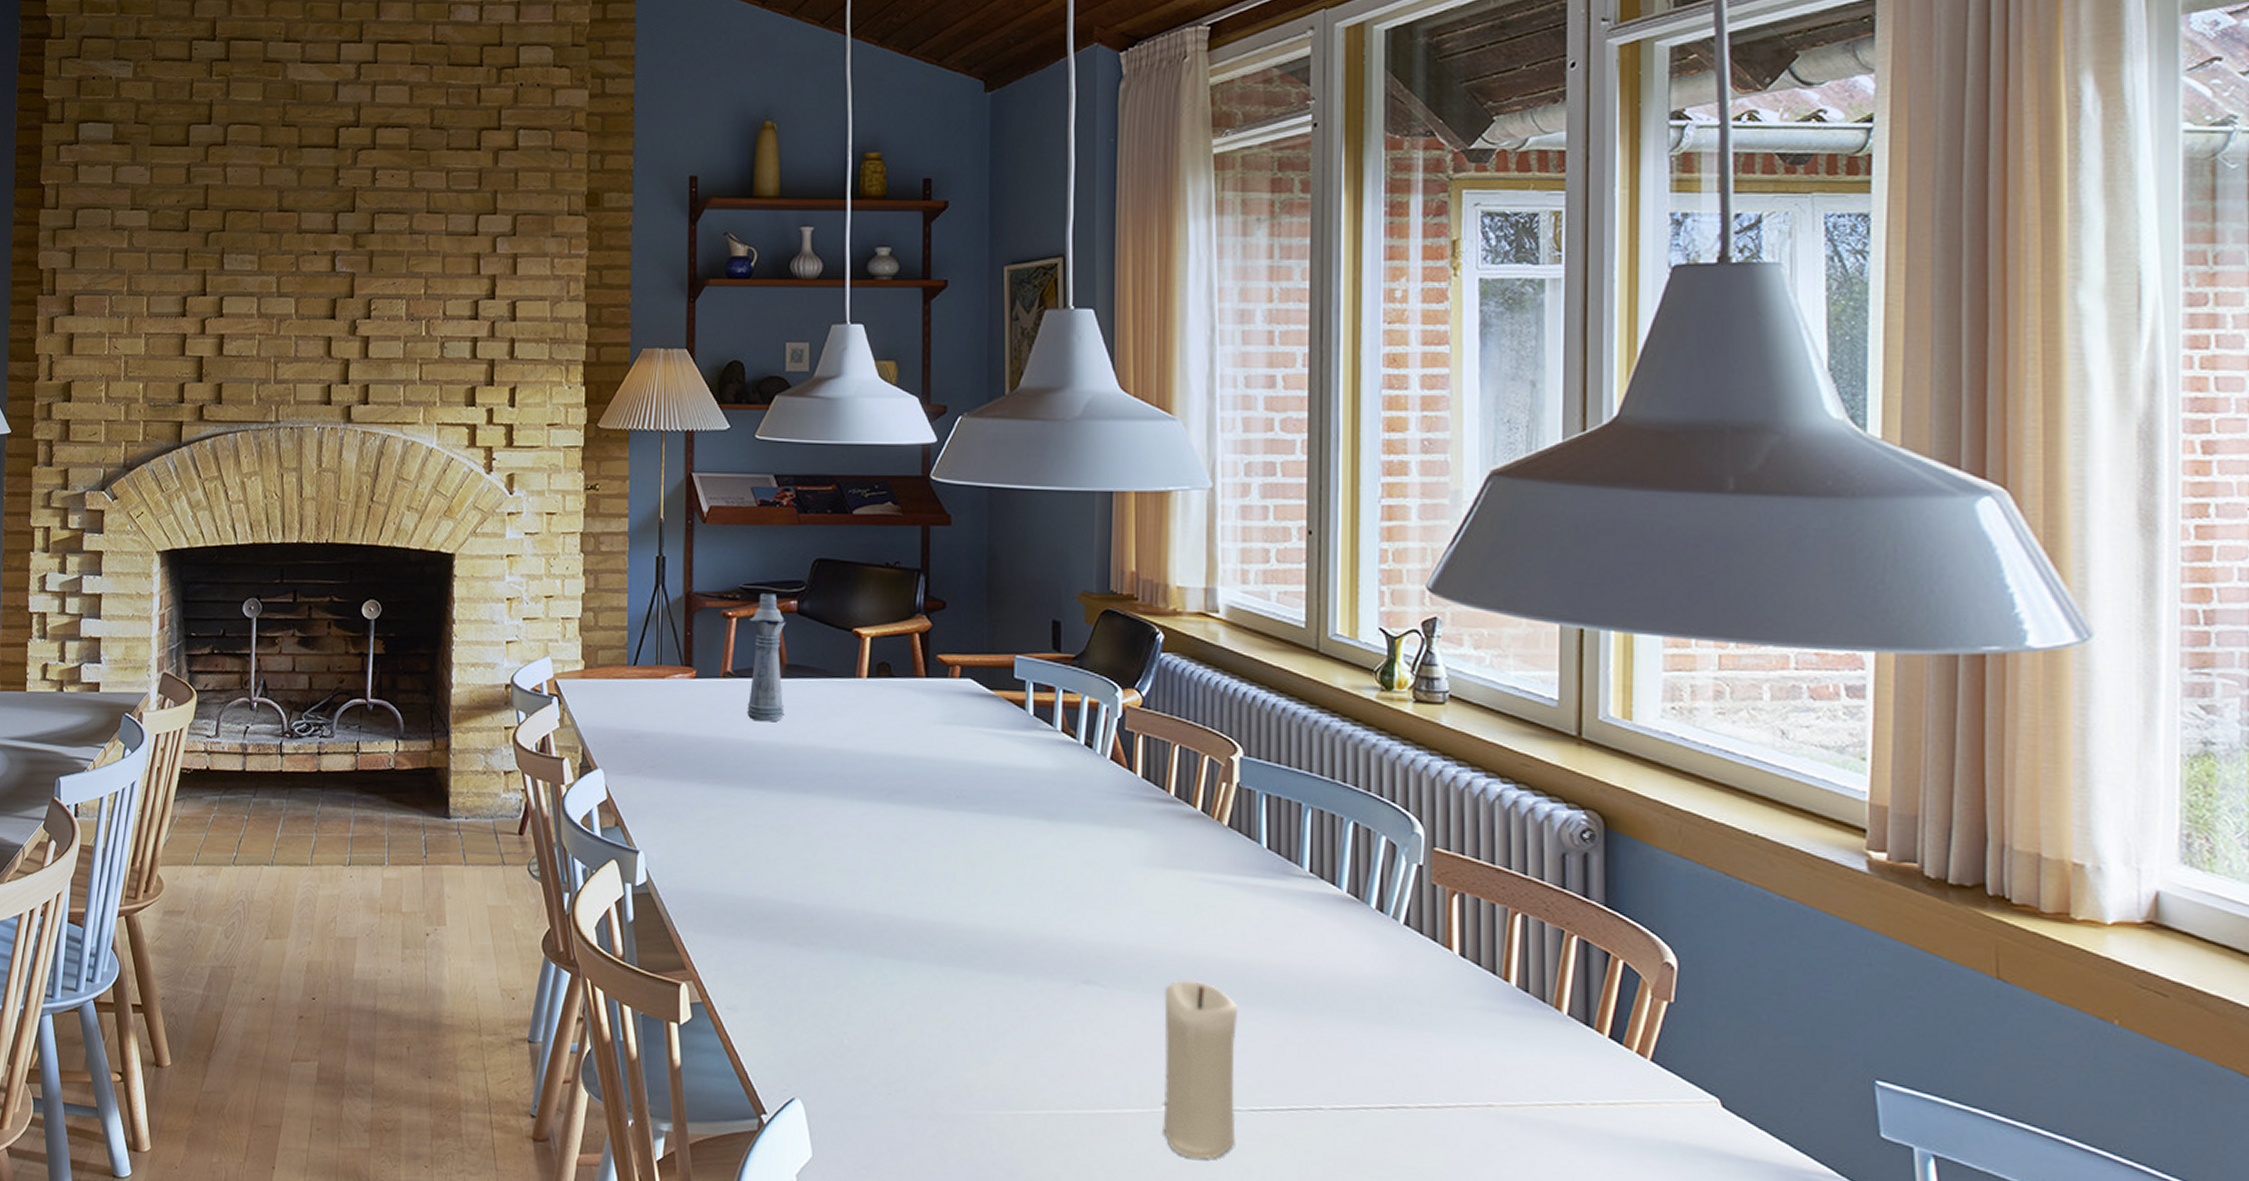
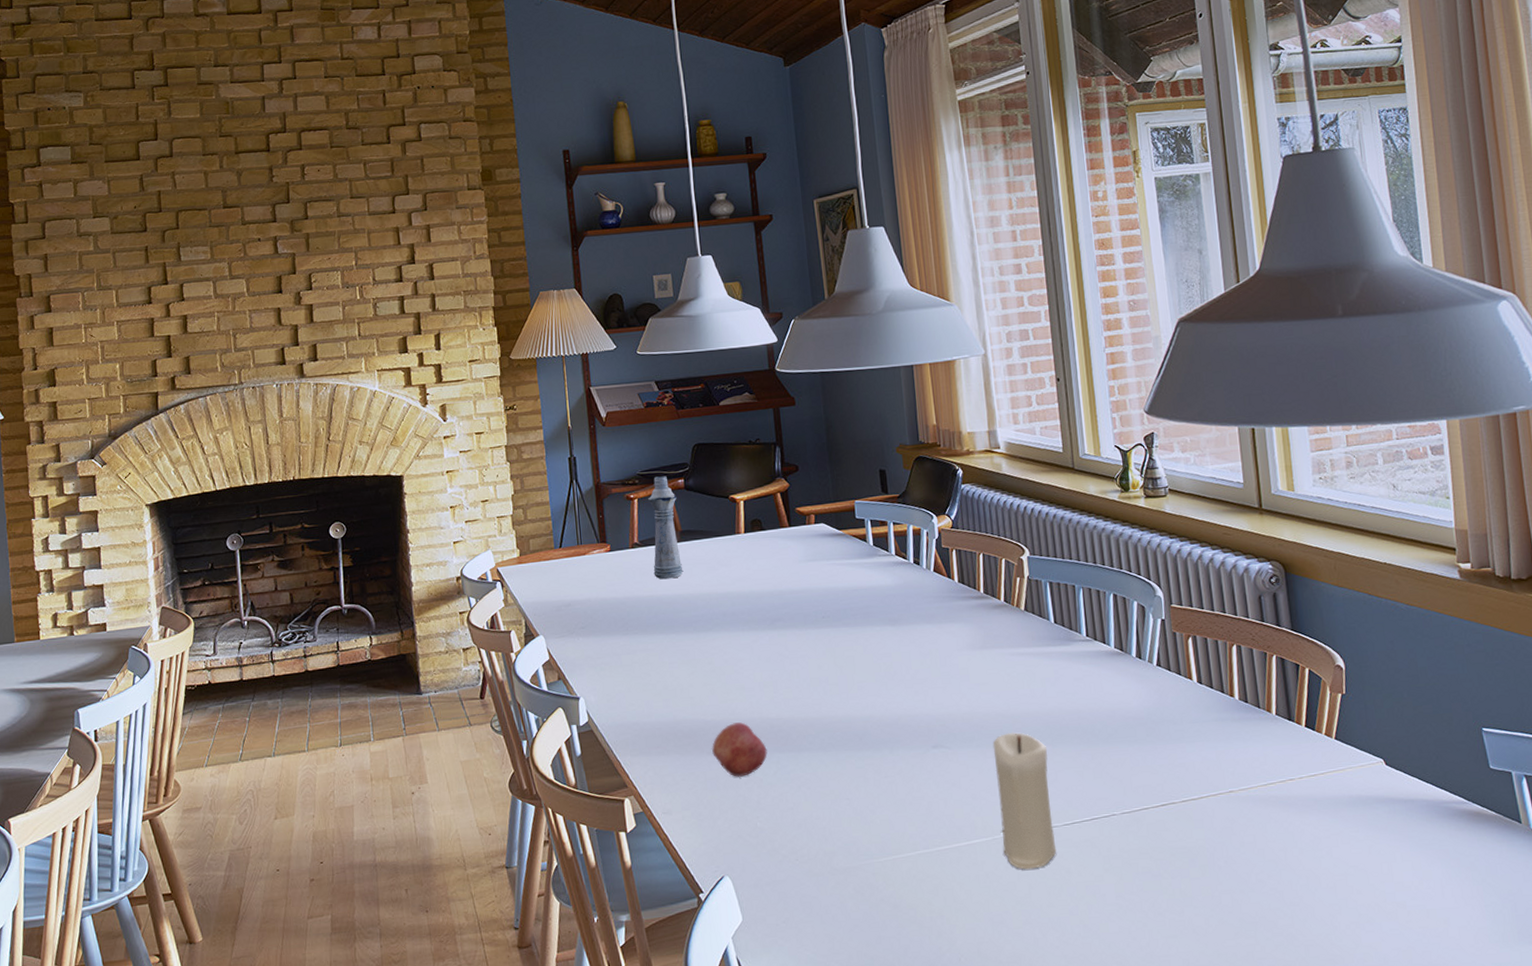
fruit: none [795,911,867,980] -> present [711,722,768,777]

